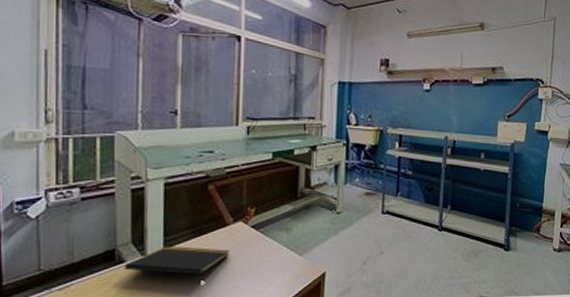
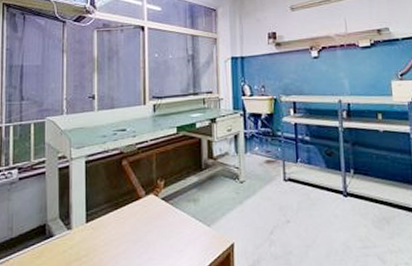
notepad: present [125,246,230,281] -> none [54,220,143,253]

